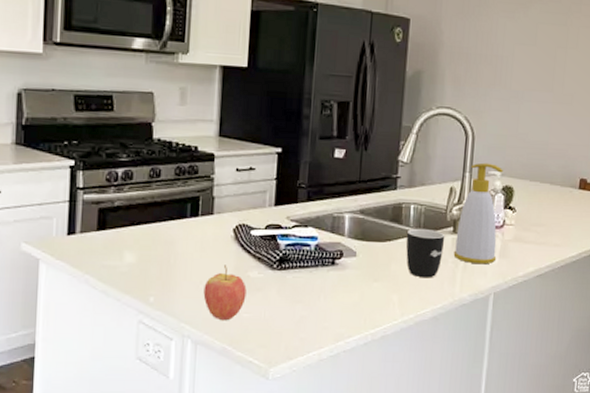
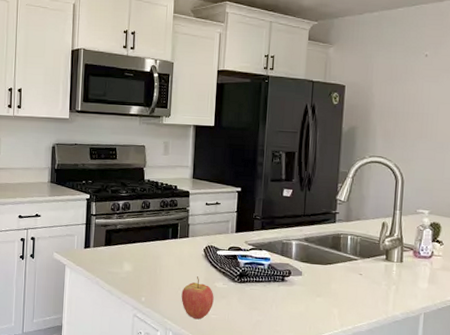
mug: present [406,228,445,278] -> none [344,255,379,297]
soap bottle: present [453,162,503,265] -> none [386,202,430,289]

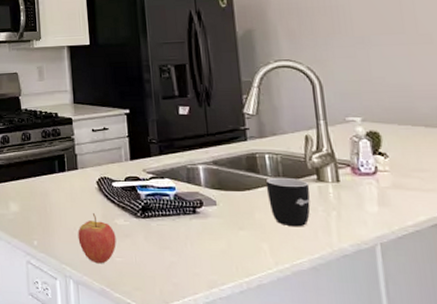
mug: none [344,255,379,297] -> present [265,177,311,227]

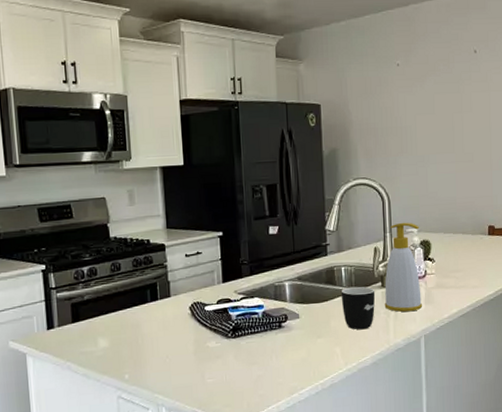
fruit: present [78,213,116,264] -> none [170,339,208,388]
soap bottle: none [321,109,376,213] -> present [384,222,423,312]

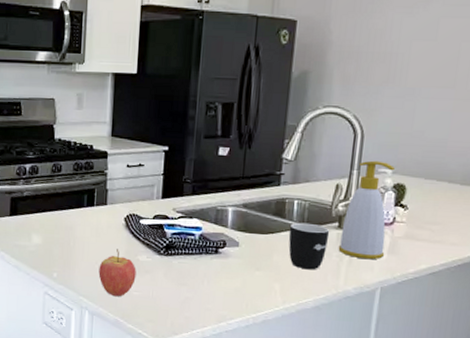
fruit: none [170,339,208,388] -> present [98,249,136,297]

